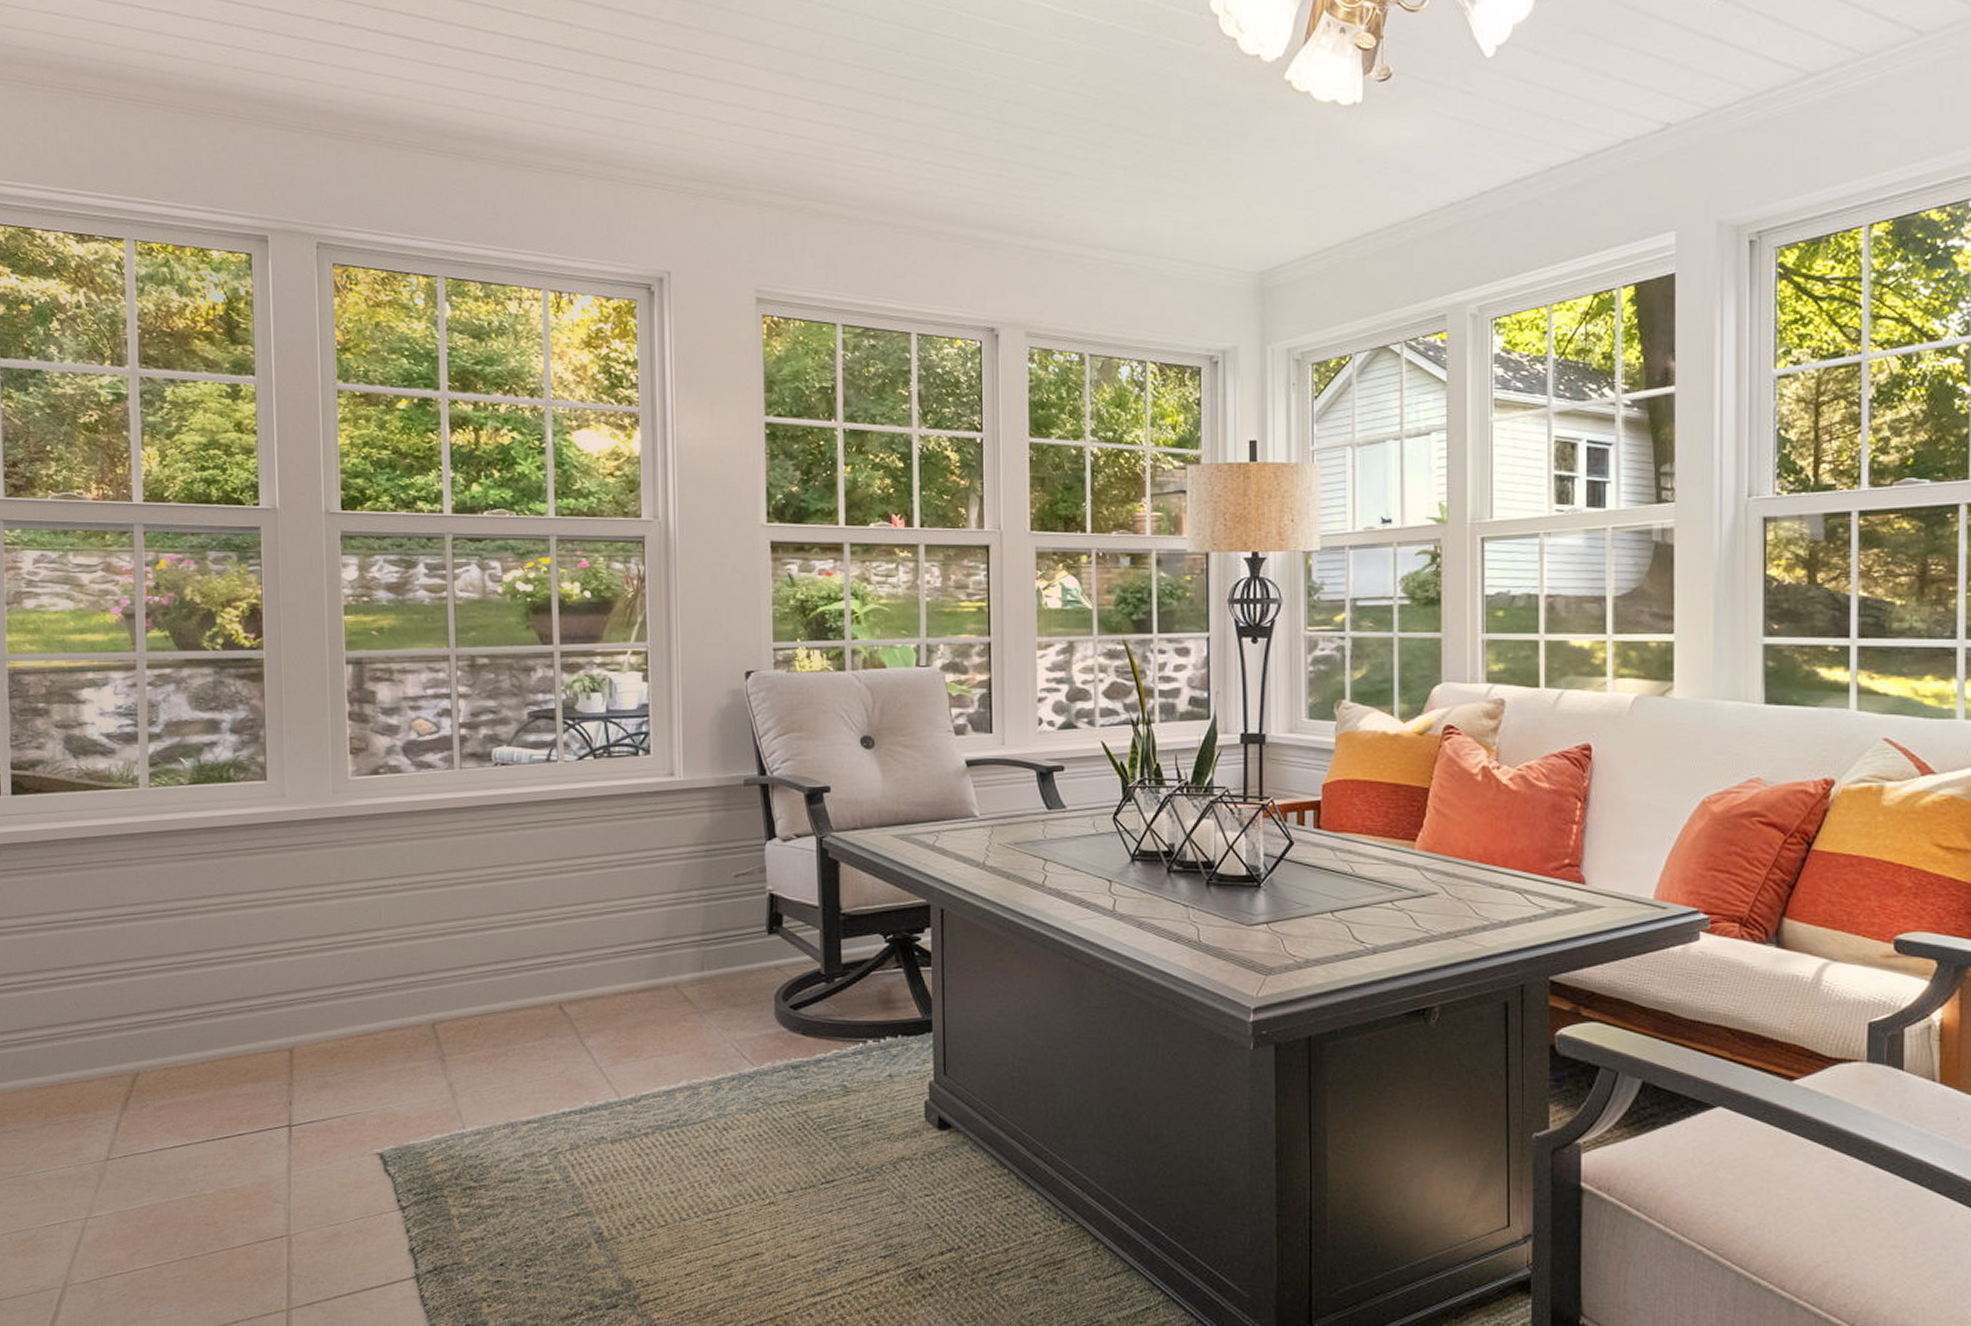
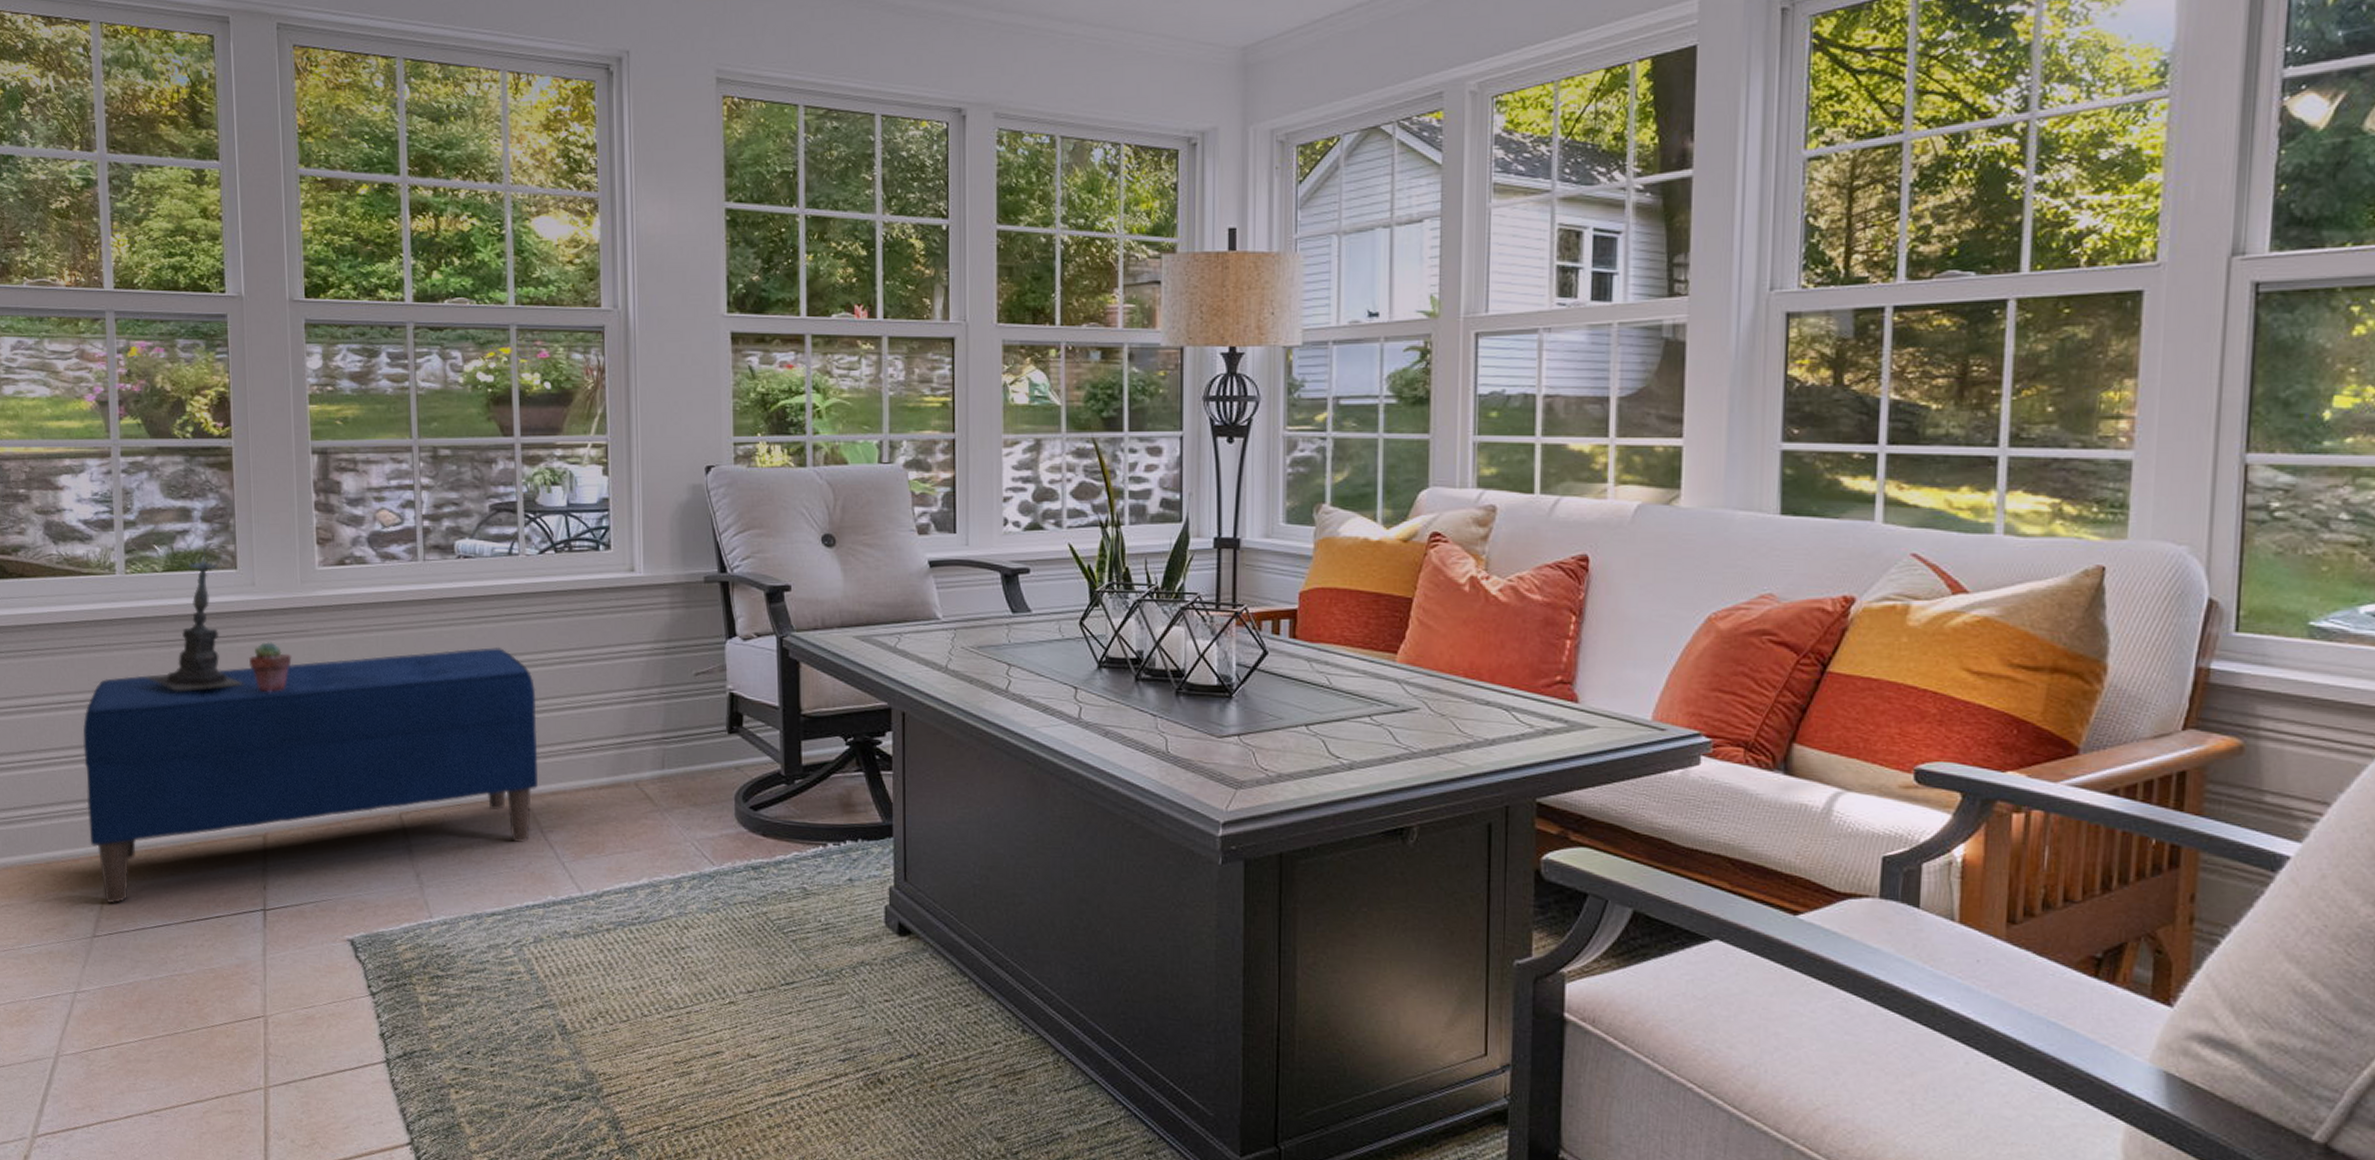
bench: none [100,854,576,1125] -> present [83,647,538,904]
candle holder: none [166,756,273,905] -> present [143,544,245,691]
potted succulent: none [278,853,322,905] -> present [249,642,292,693]

